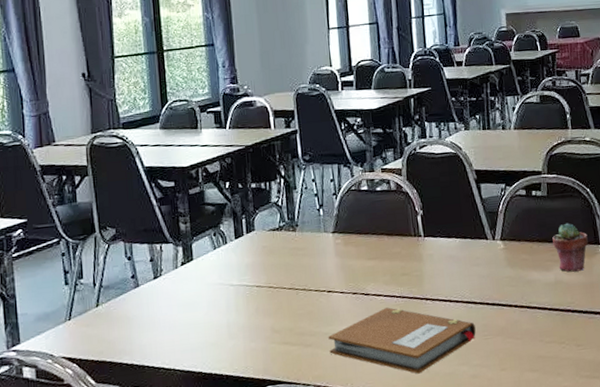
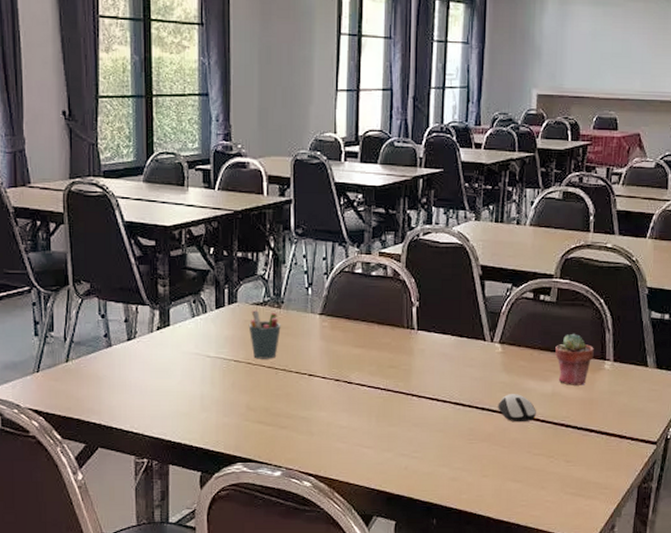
pen holder: none [267,235,298,282] -> present [248,309,281,359]
notebook: present [328,307,476,374] -> none [305,399,461,470]
computer mouse: none [506,286,543,314] -> present [498,394,536,422]

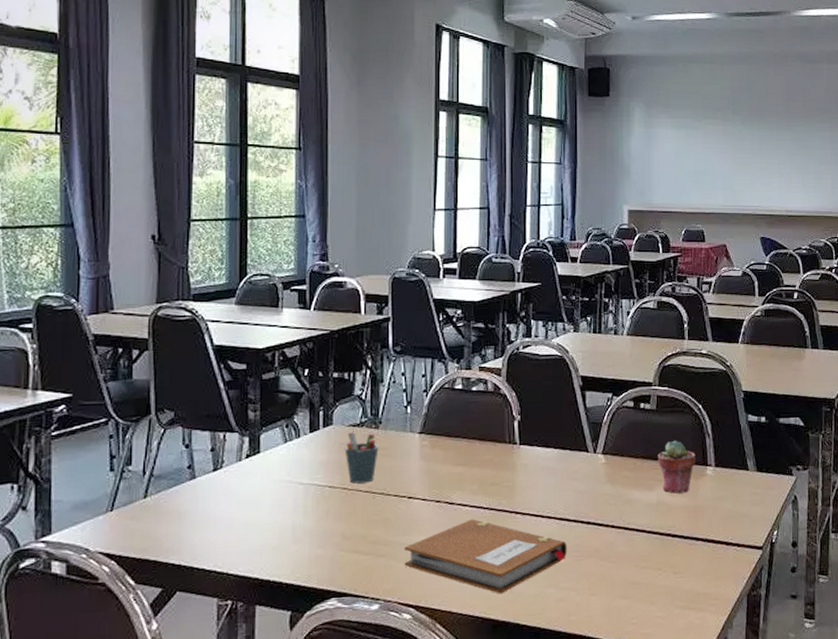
notebook: none [305,399,461,470] -> present [404,519,567,594]
computer mouse: present [498,394,536,422] -> none [603,505,642,535]

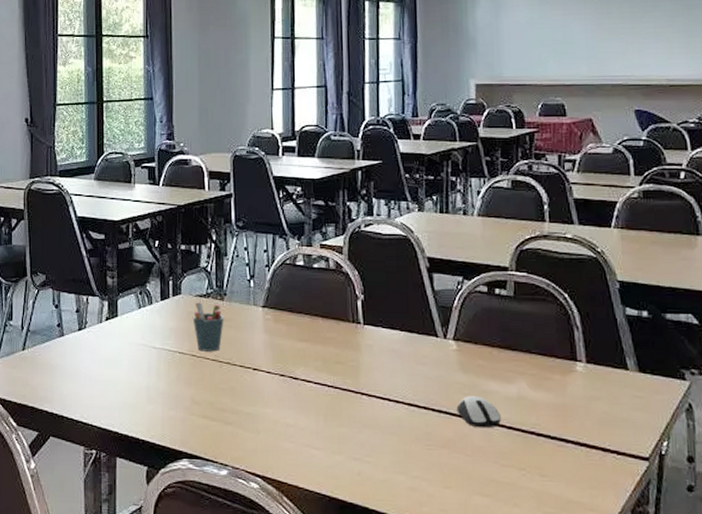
notebook: present [404,519,567,594] -> none [250,396,417,475]
computer mouse: none [603,505,642,535] -> present [456,396,501,429]
potted succulent: present [658,440,696,493] -> none [517,330,563,389]

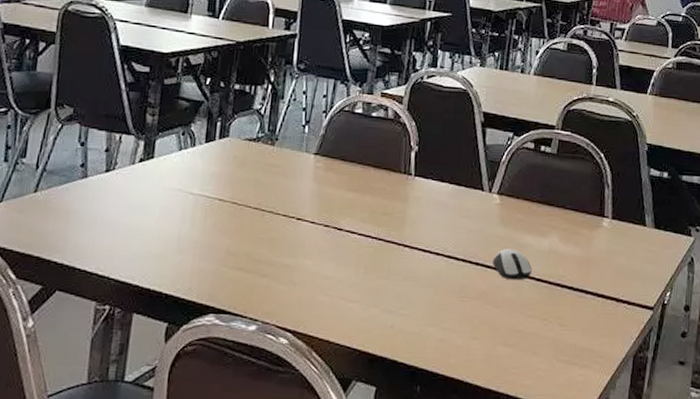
pen holder: present [192,301,224,352] -> none [238,145,273,200]

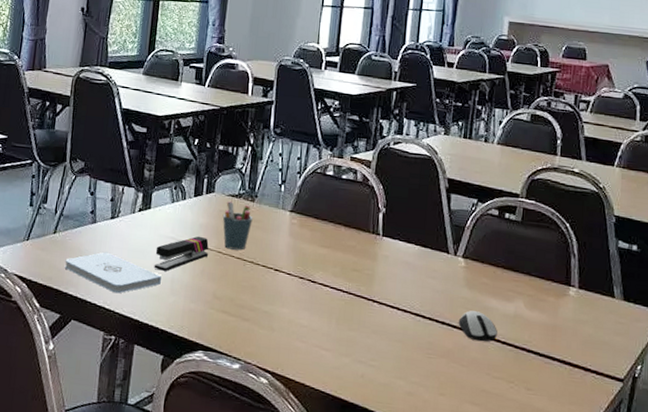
notepad: none [47,210,166,257] -> present [64,252,161,294]
stapler: none [157,186,222,228] -> present [154,236,209,271]
pen holder: none [238,145,273,200] -> present [222,200,253,250]

